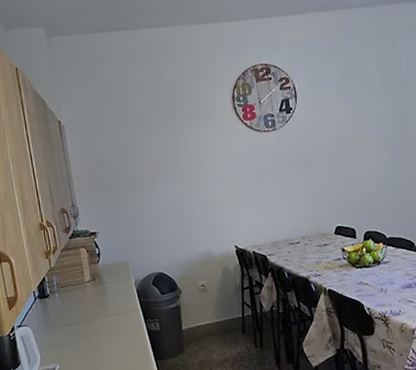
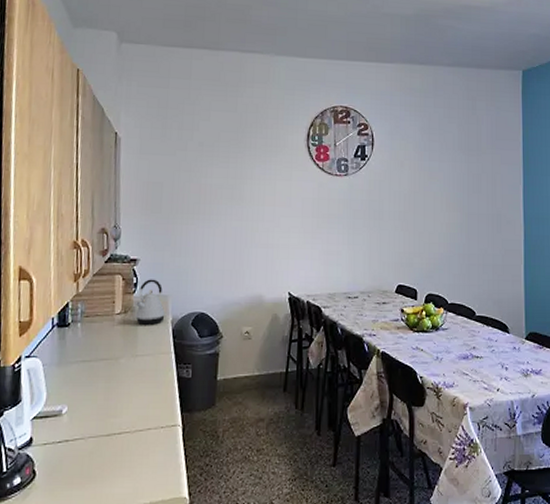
kettle: none [100,248,129,289] -> present [135,279,165,325]

